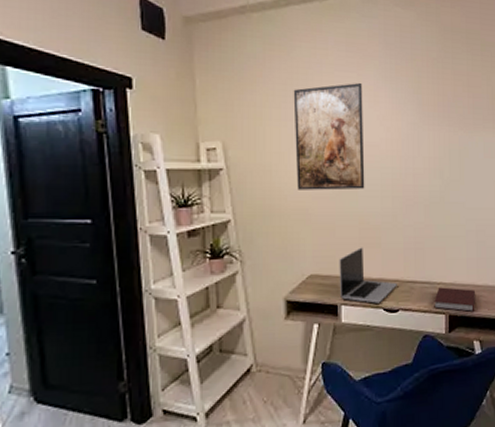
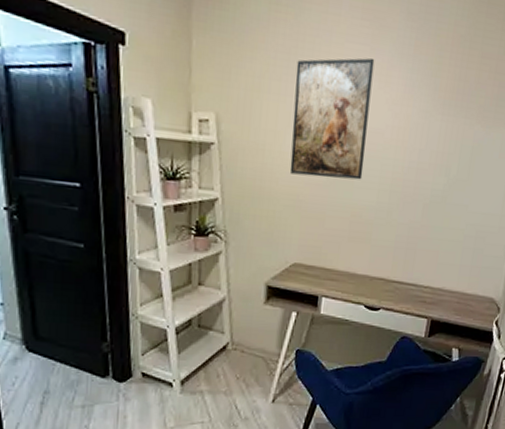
laptop: present [339,247,397,304] -> none [322,241,382,300]
notebook: present [434,287,475,312] -> none [417,291,463,319]

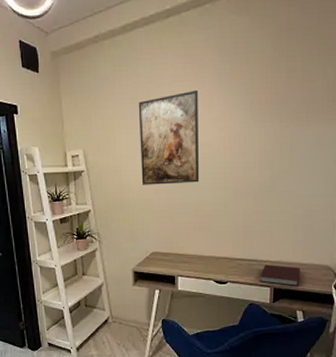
notebook: none [417,291,463,319] -> present [260,264,300,286]

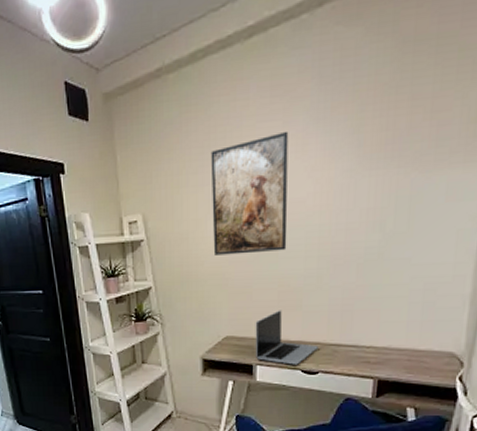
laptop: none [176,230,226,276] -> present [255,310,318,365]
notebook: present [260,264,300,286] -> none [360,351,414,377]

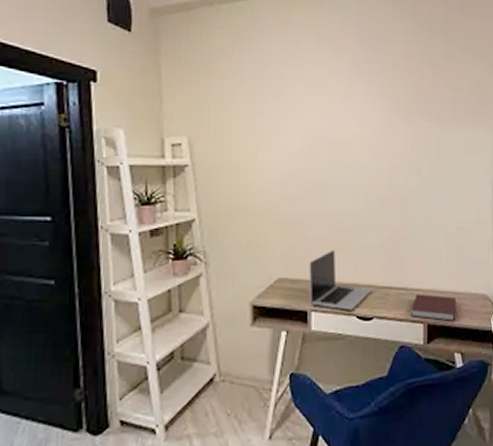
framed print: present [210,131,289,255] -> none [262,75,338,189]
notebook: none [360,351,414,377] -> present [411,294,456,321]

